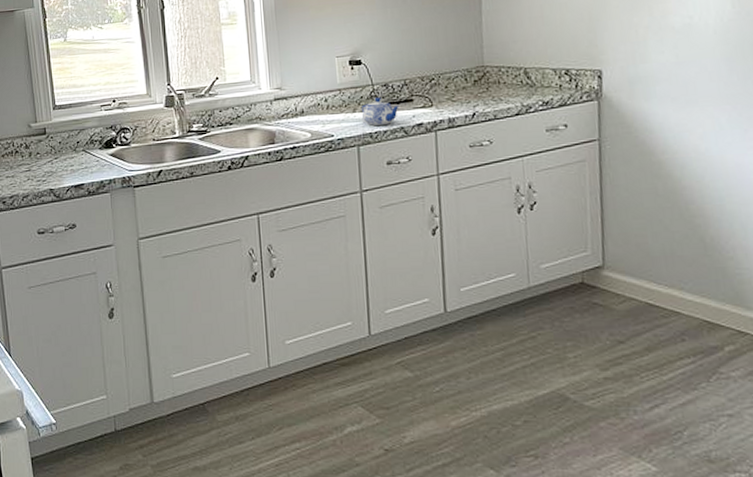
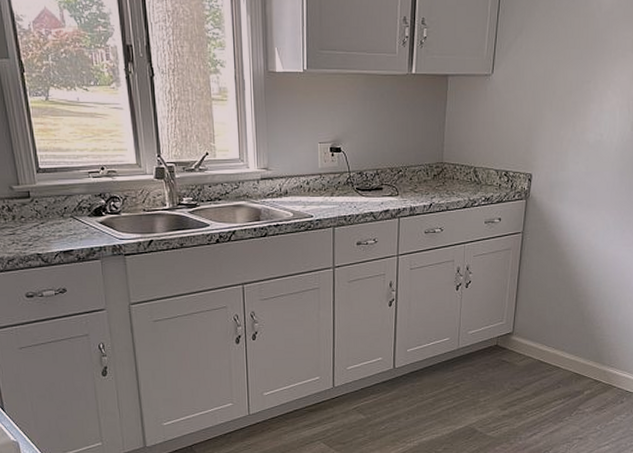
teapot: present [361,97,399,126] -> none [338,184,371,209]

